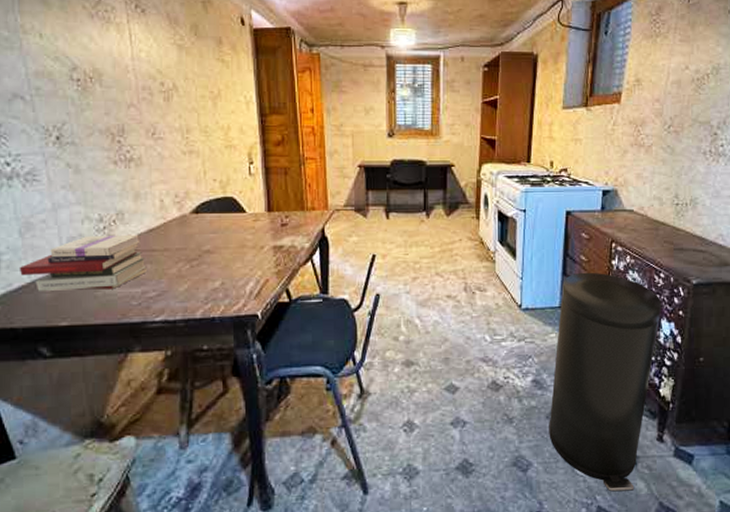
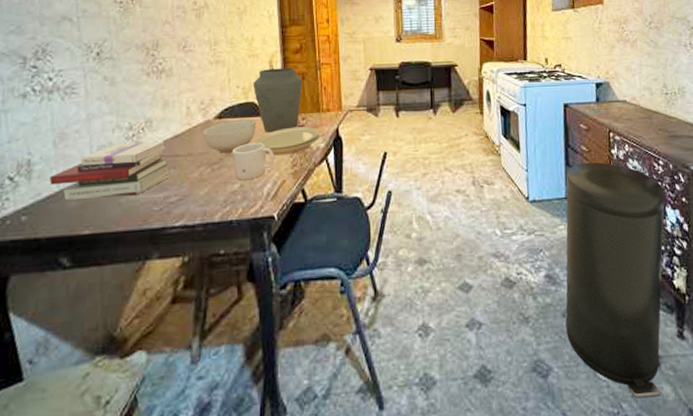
bowl: none [180,215,235,250] -> present [203,119,256,153]
mug: none [211,239,257,278] -> present [232,142,275,181]
vase: none [231,161,285,230] -> present [253,67,303,132]
plate: none [234,225,305,254] -> present [254,126,321,156]

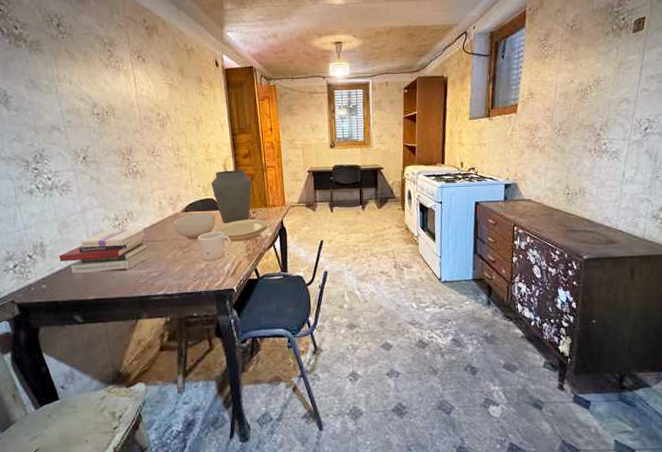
pedal bin: present [565,162,665,399] -> none [467,251,558,431]

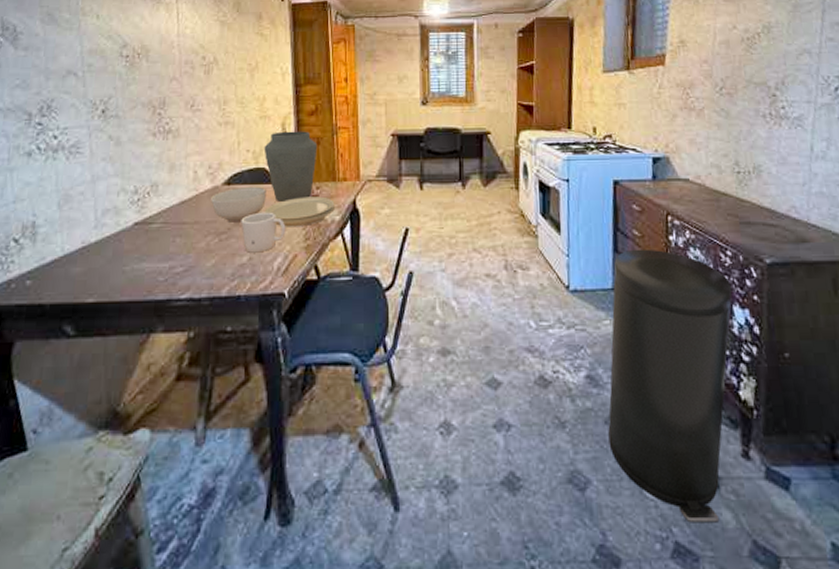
books: present [58,229,150,273] -> none [53,206,176,265]
pedal bin: none [467,251,558,431] -> present [608,249,732,523]

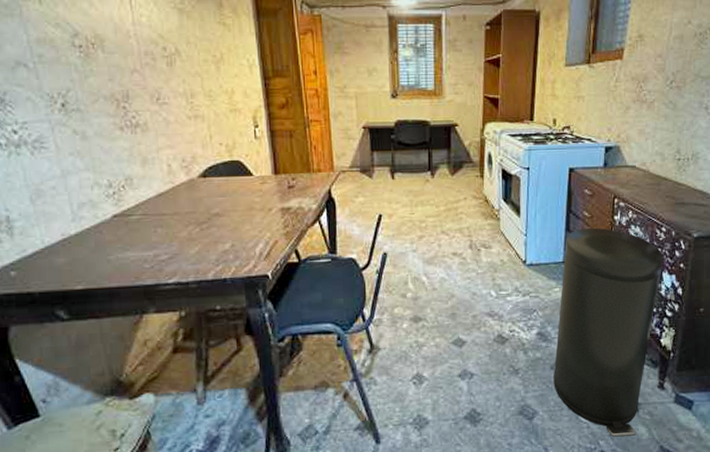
bowl: present [211,186,266,222] -> none [188,178,243,213]
mug: present [241,212,286,253] -> none [220,202,265,240]
vase: present [264,131,318,201] -> none [236,124,291,192]
plate: present [264,196,336,227] -> none [242,187,312,216]

